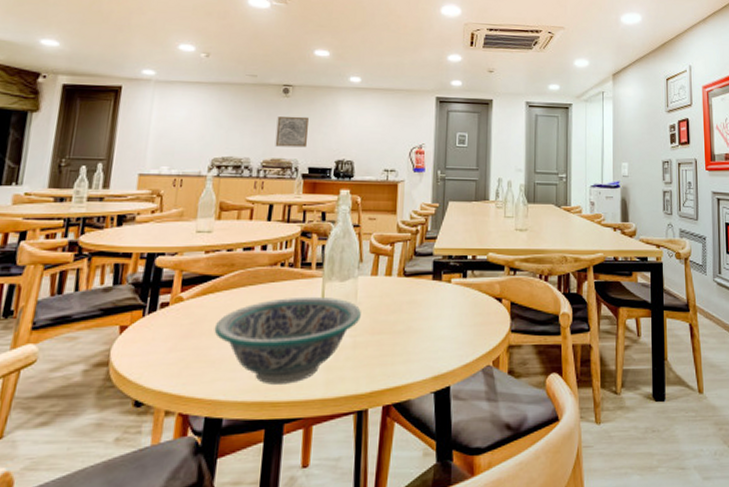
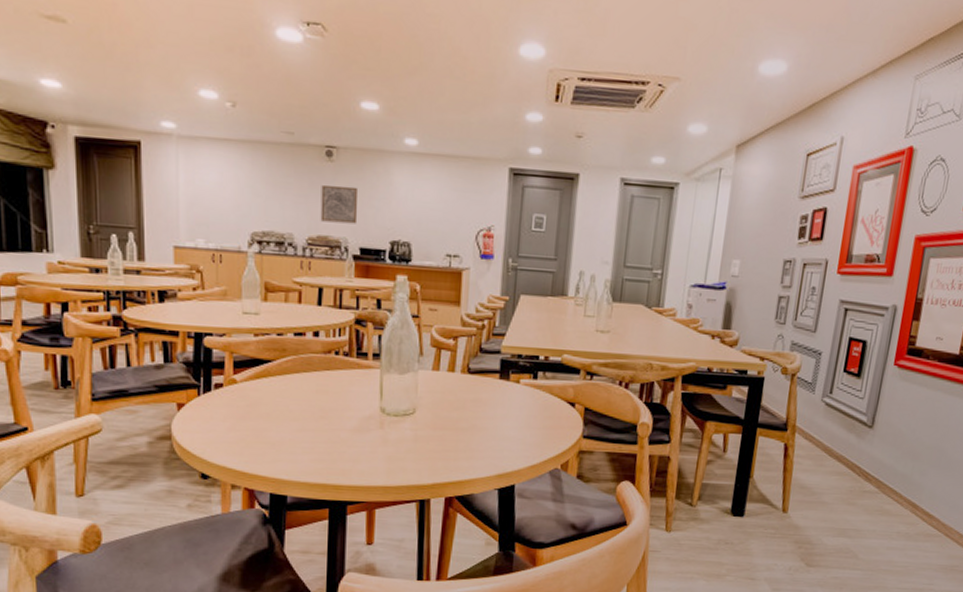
bowl: present [214,296,361,385] -> none [271,387,422,470]

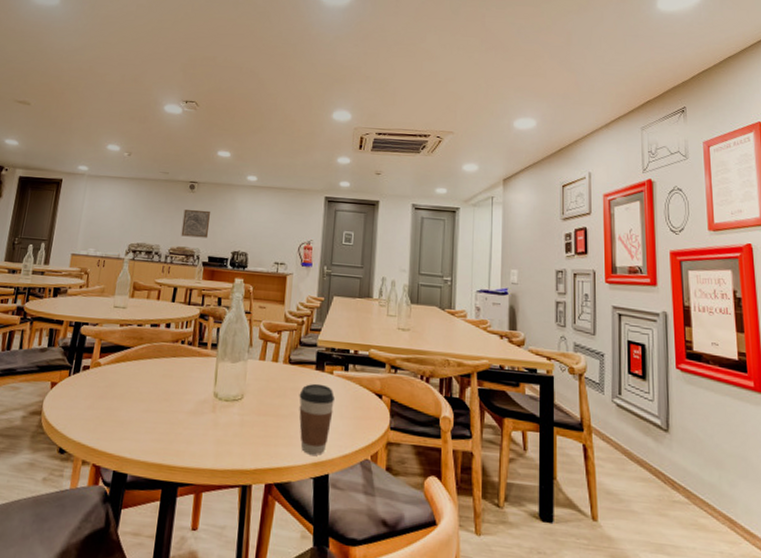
coffee cup: none [480,393,521,467] -> present [299,383,334,455]

